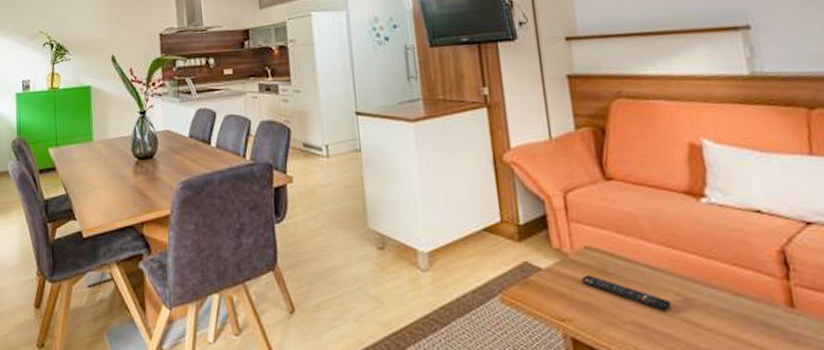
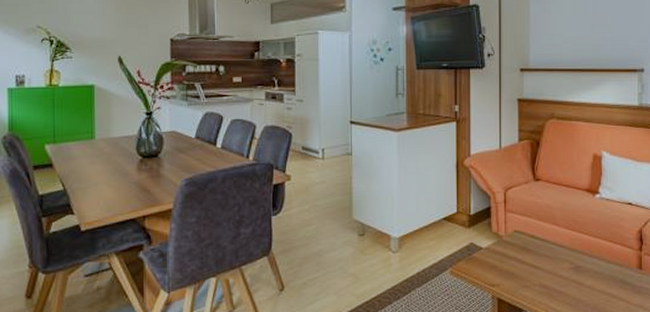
remote control: present [581,275,672,311] -> none [509,251,567,276]

